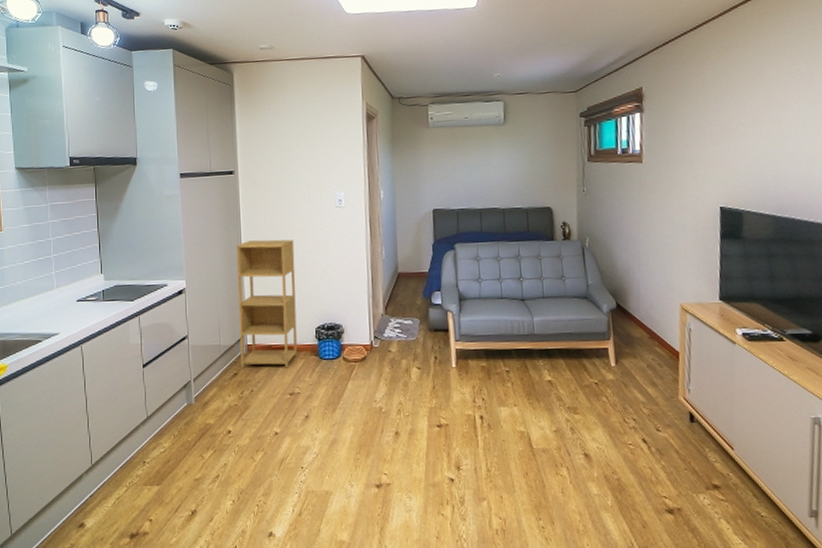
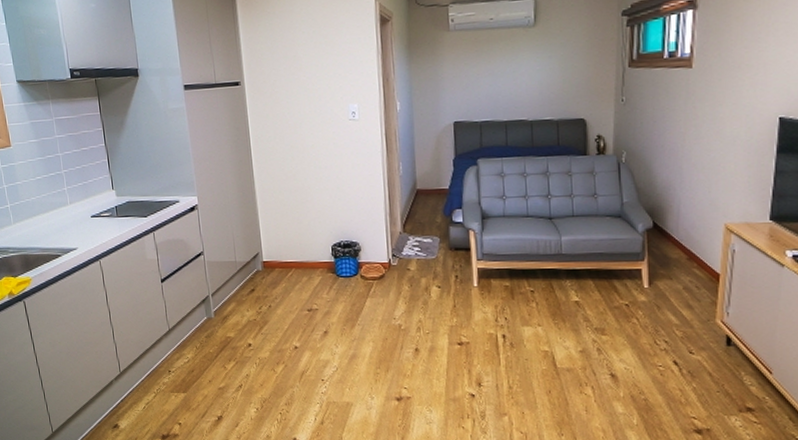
shelving unit: present [237,239,298,368] -> none [247,154,315,285]

